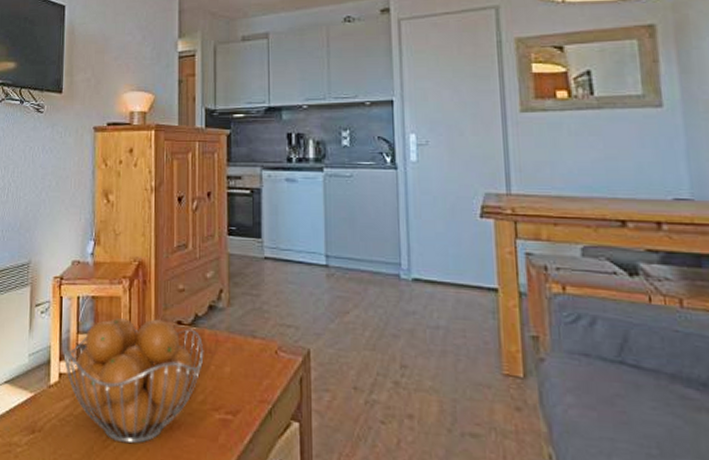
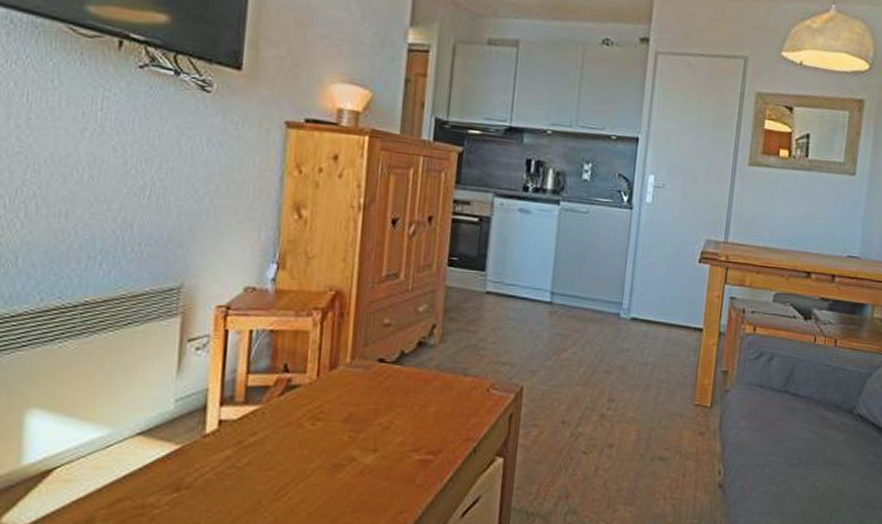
fruit basket: present [63,317,204,444] -> none [226,354,408,493]

